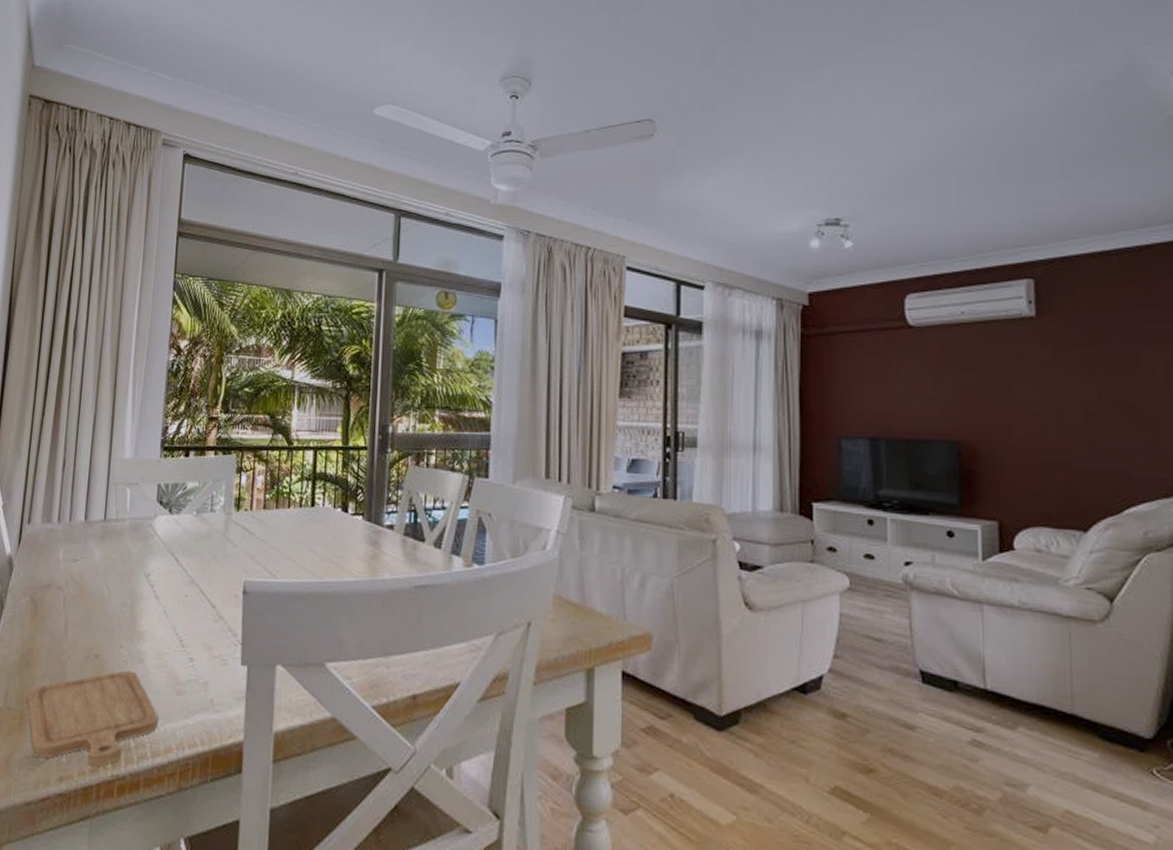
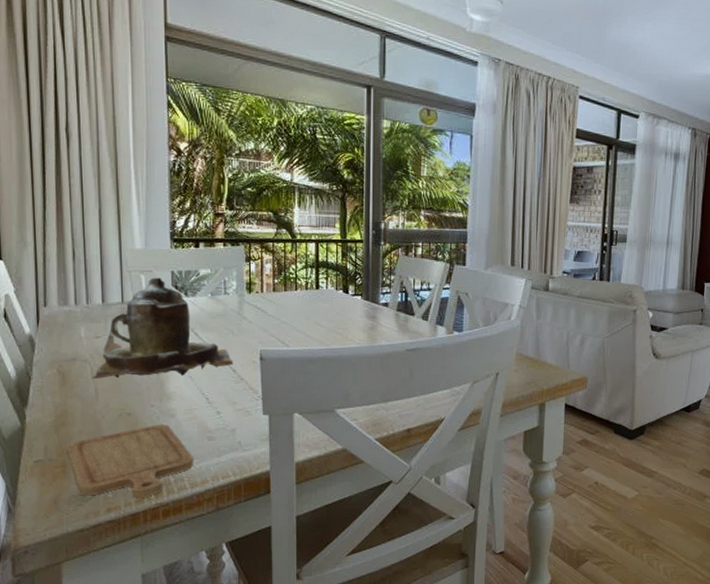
teapot: none [64,491,214,611] -> present [93,277,233,379]

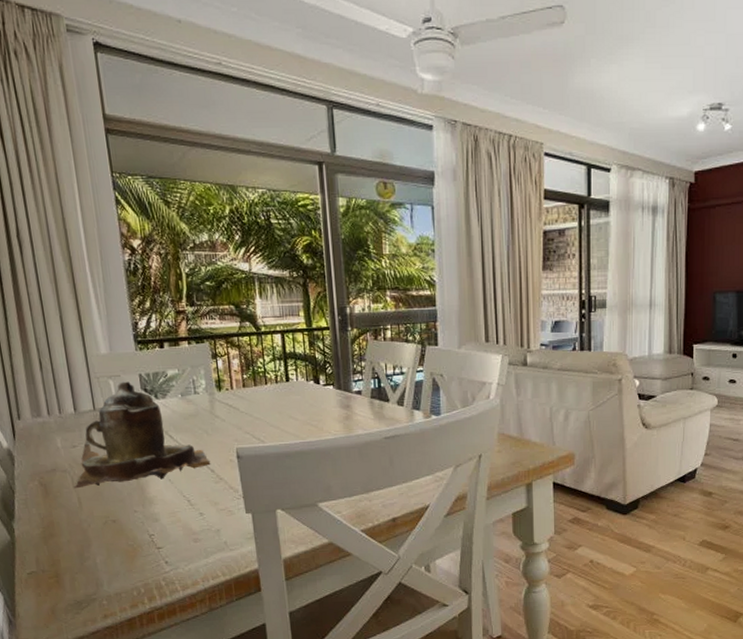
chopping board: present [67,424,193,498] -> none [57,529,182,604]

